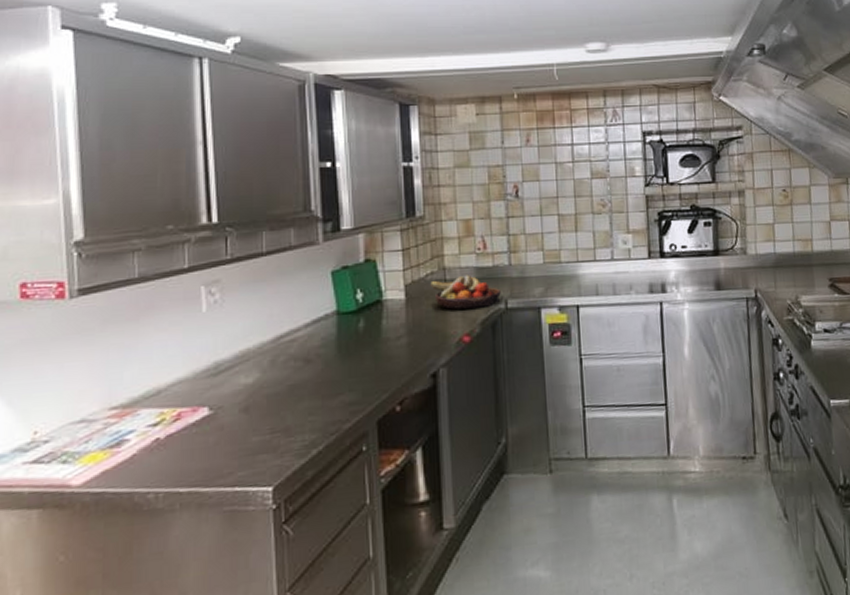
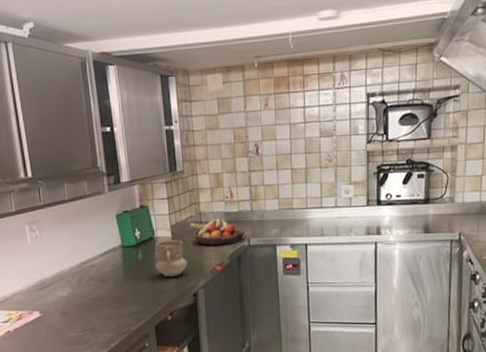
mug: none [381,303,426,352] -> present [155,240,188,277]

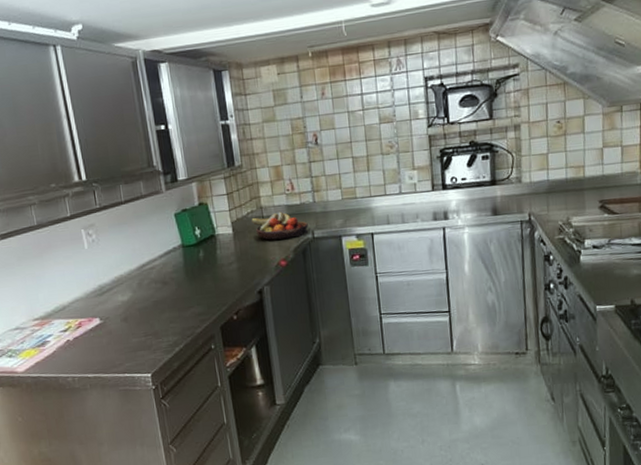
mug: present [155,240,188,277] -> none [217,236,251,275]

